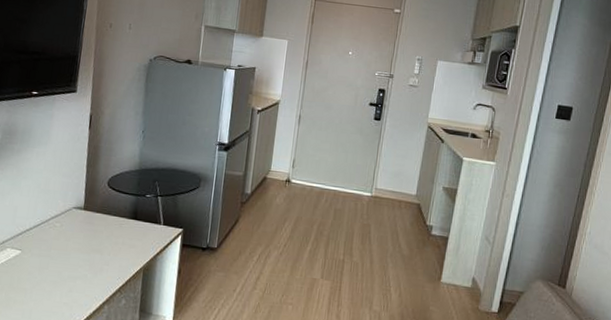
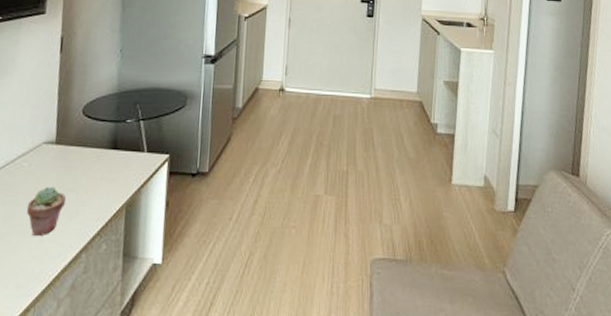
potted succulent: none [58,245,93,287] -> present [26,186,67,237]

